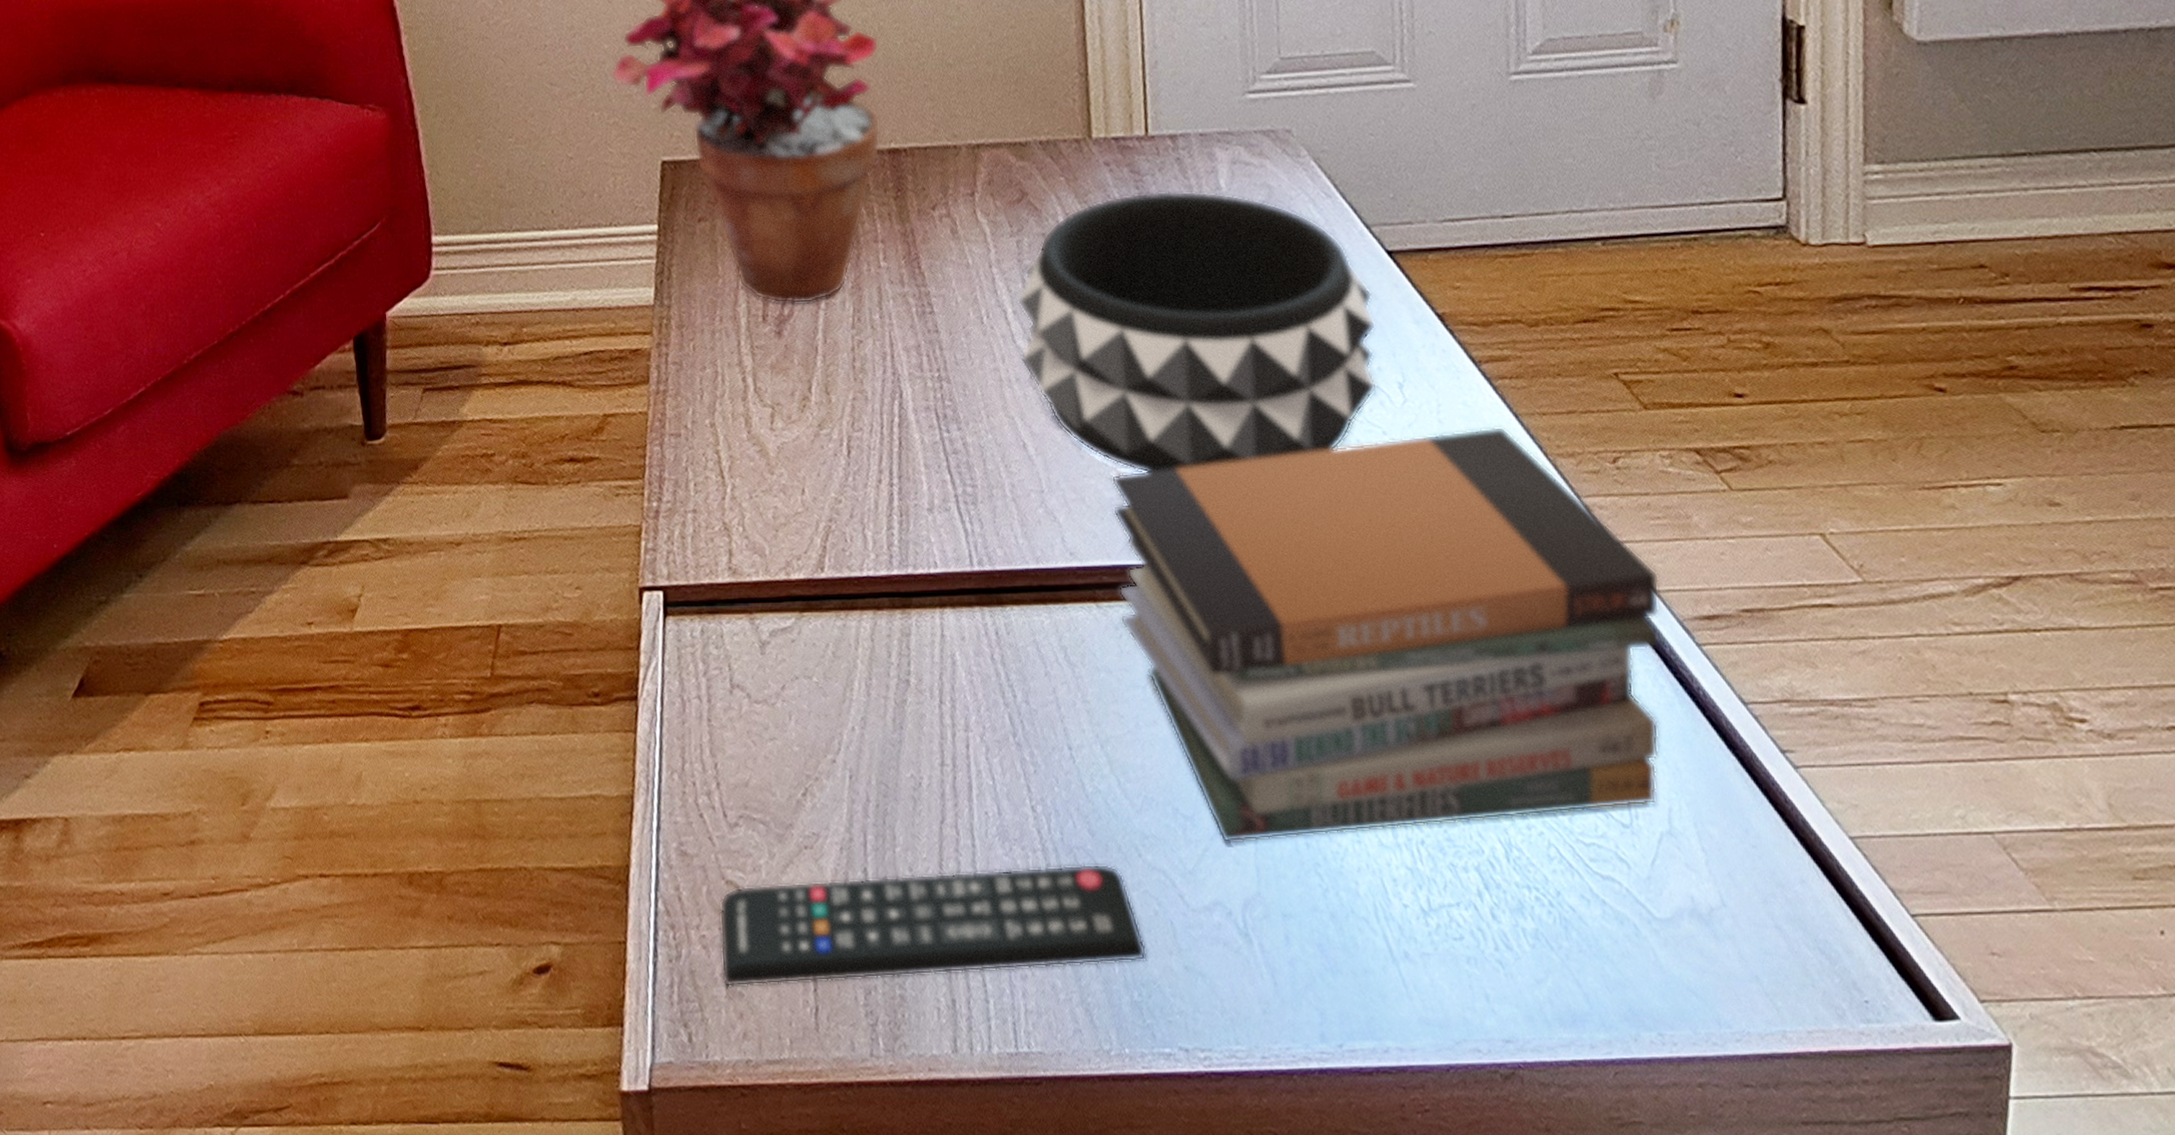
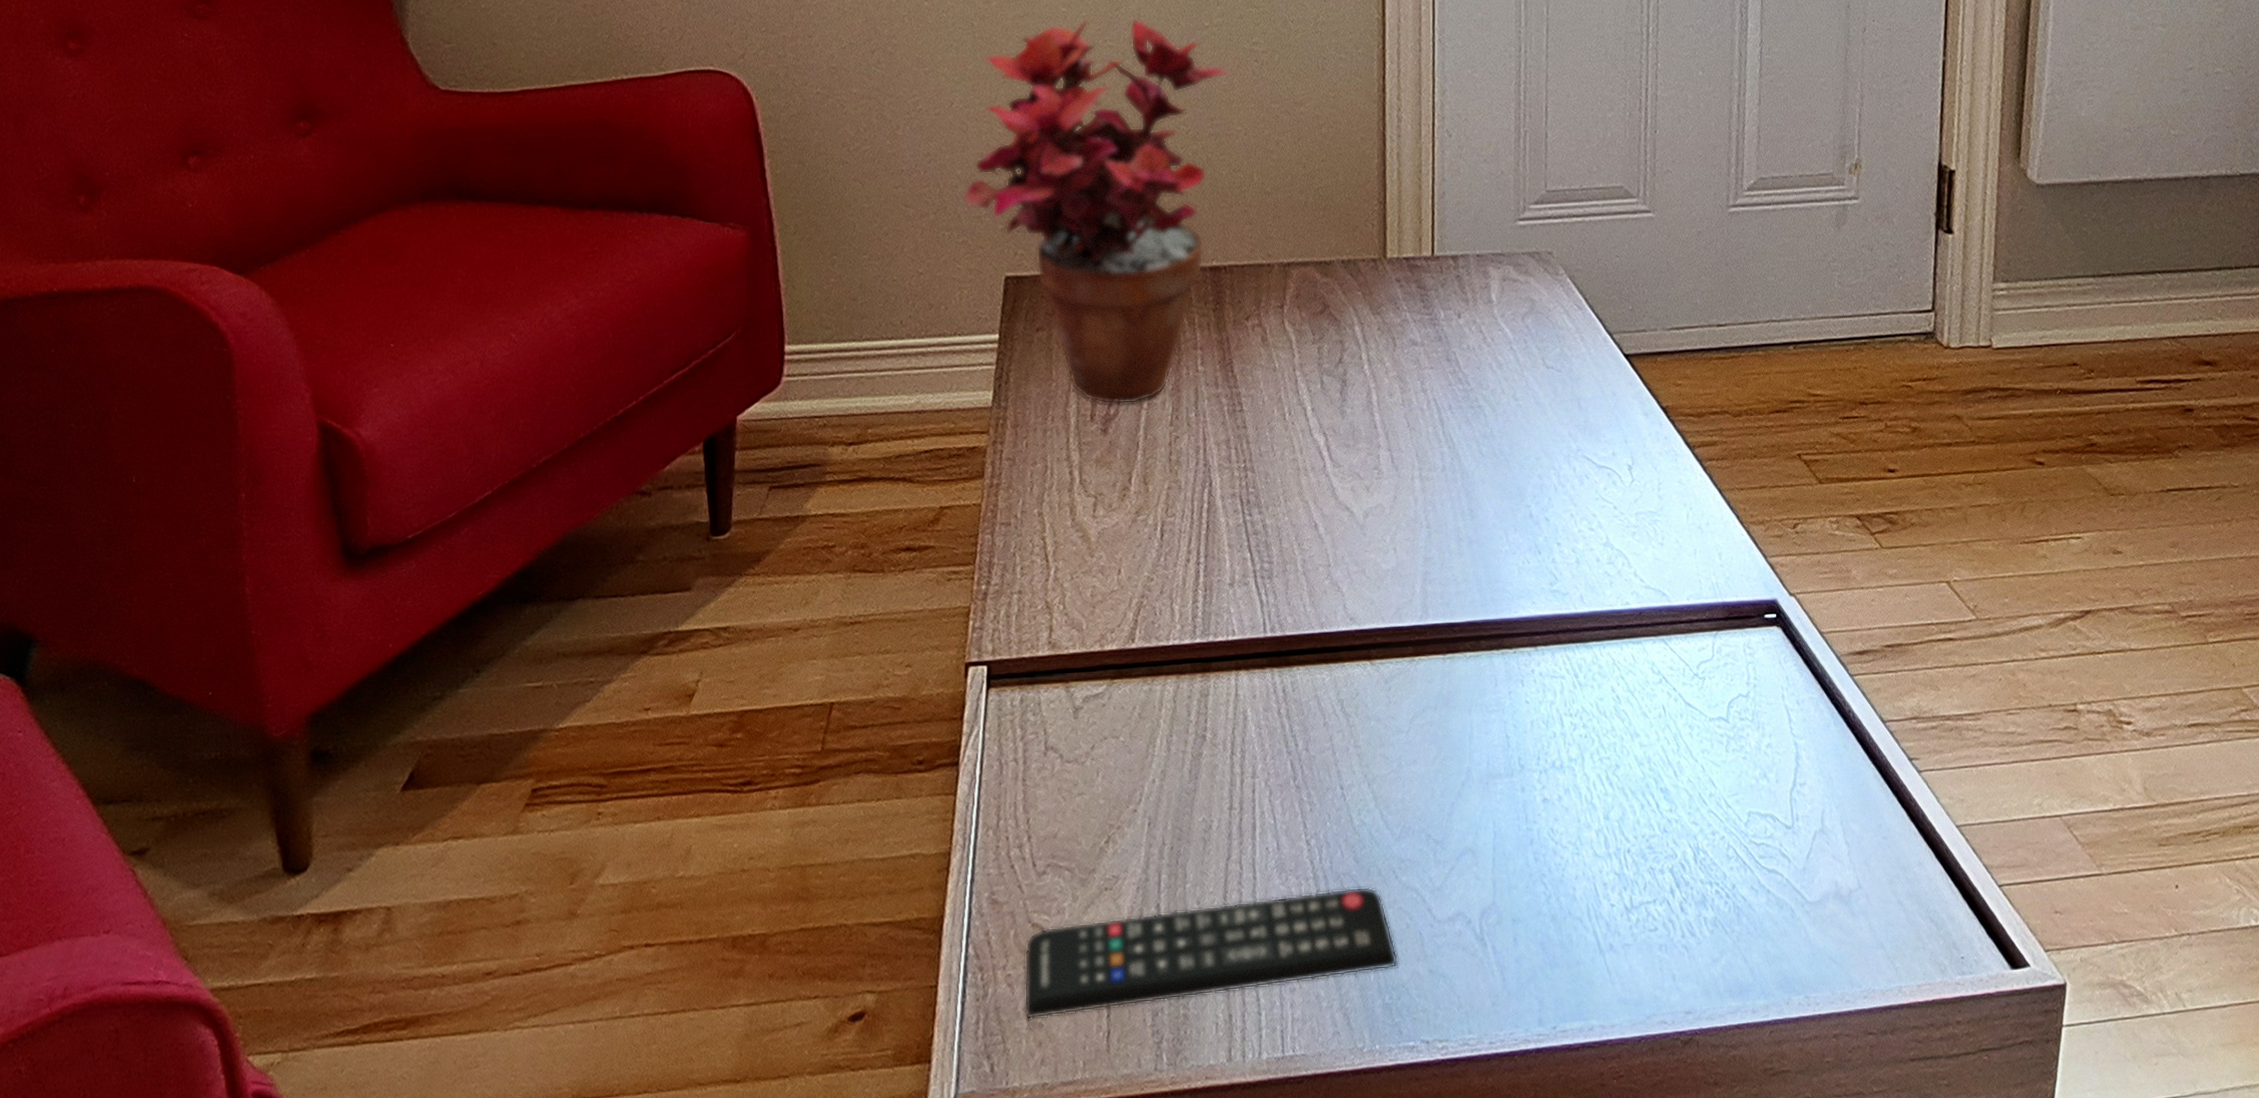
decorative bowl: present [1017,190,1378,473] -> none [1316,303,1613,547]
book stack: present [1111,426,1660,843] -> none [1388,500,1825,862]

